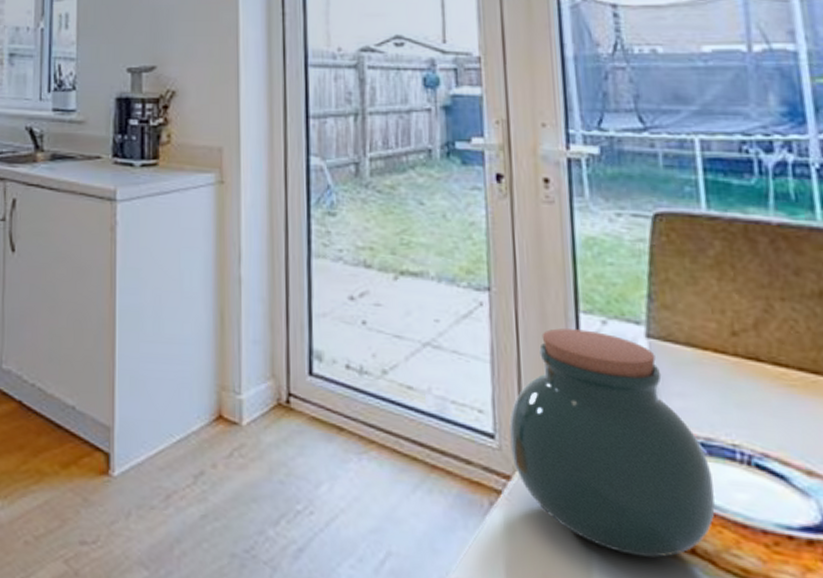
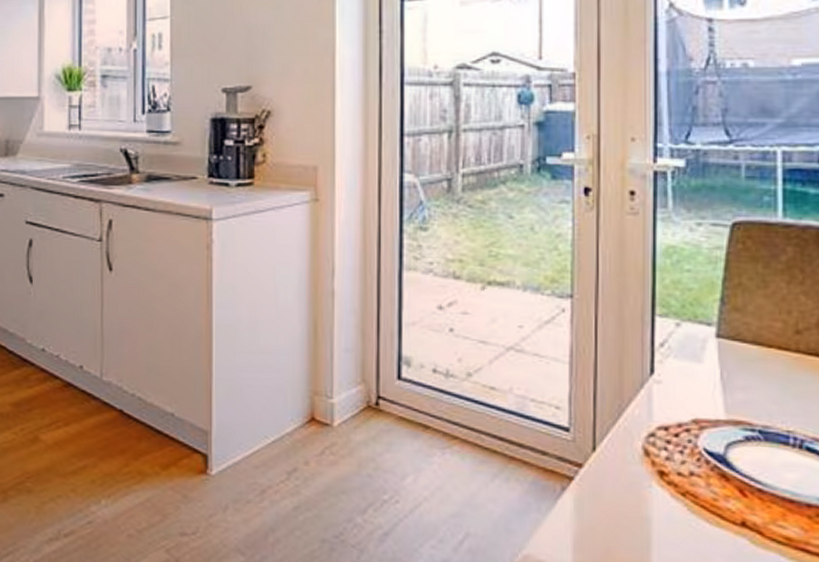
jar: present [509,328,715,558] -> none [584,331,766,530]

